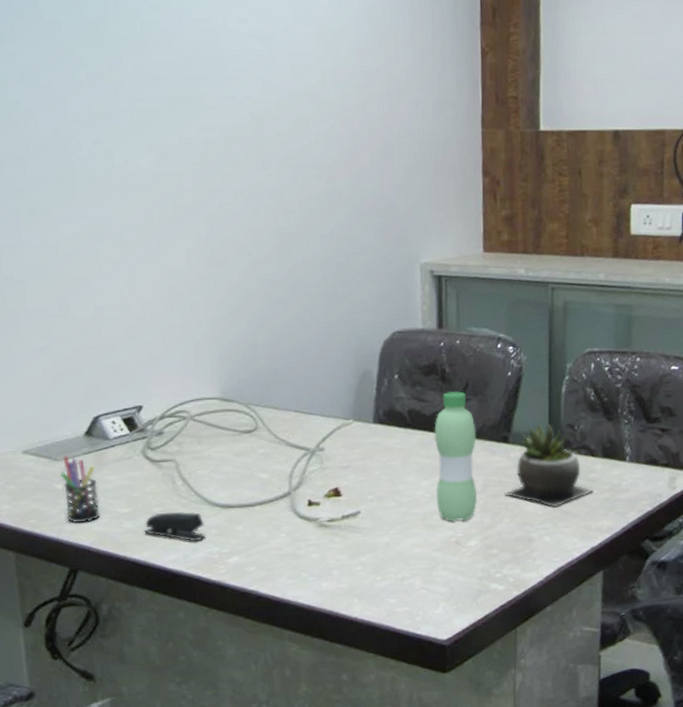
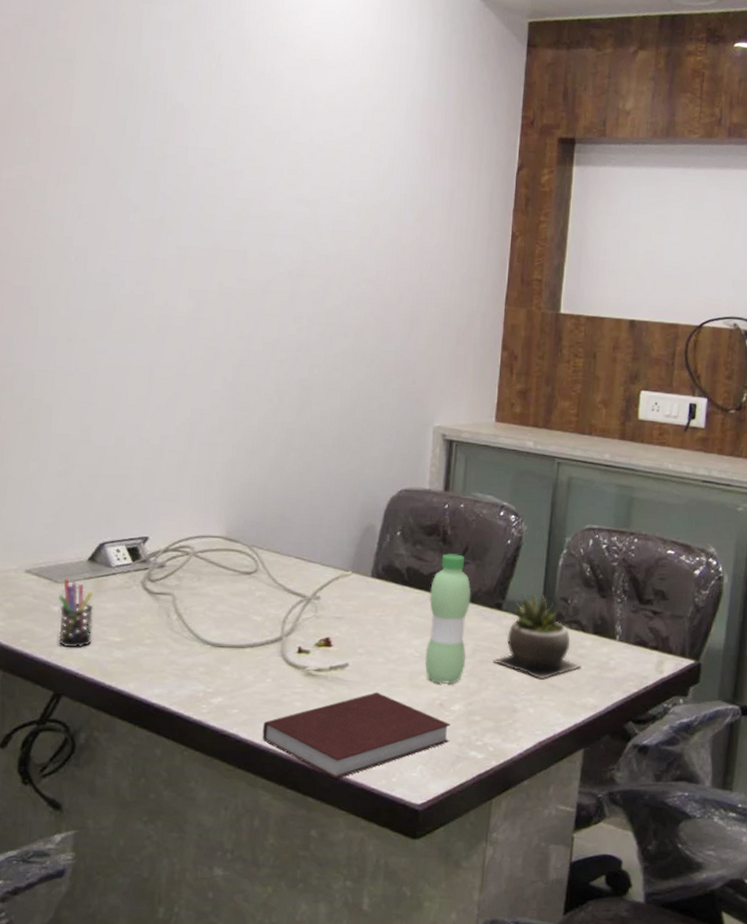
stapler: present [144,511,205,542] -> none [133,645,193,678]
notebook: none [282,536,469,624] -> present [262,692,451,780]

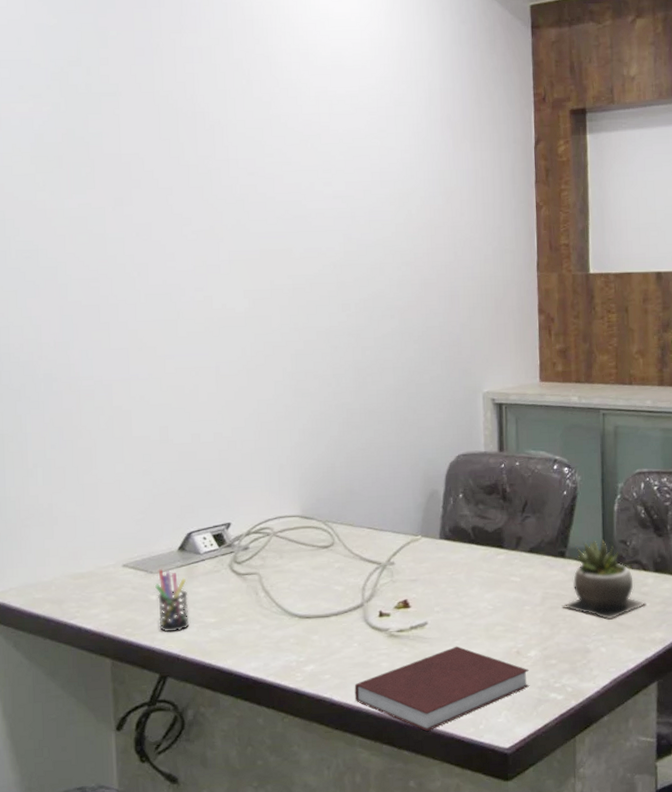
water bottle: present [424,553,472,685] -> none [496,509,537,633]

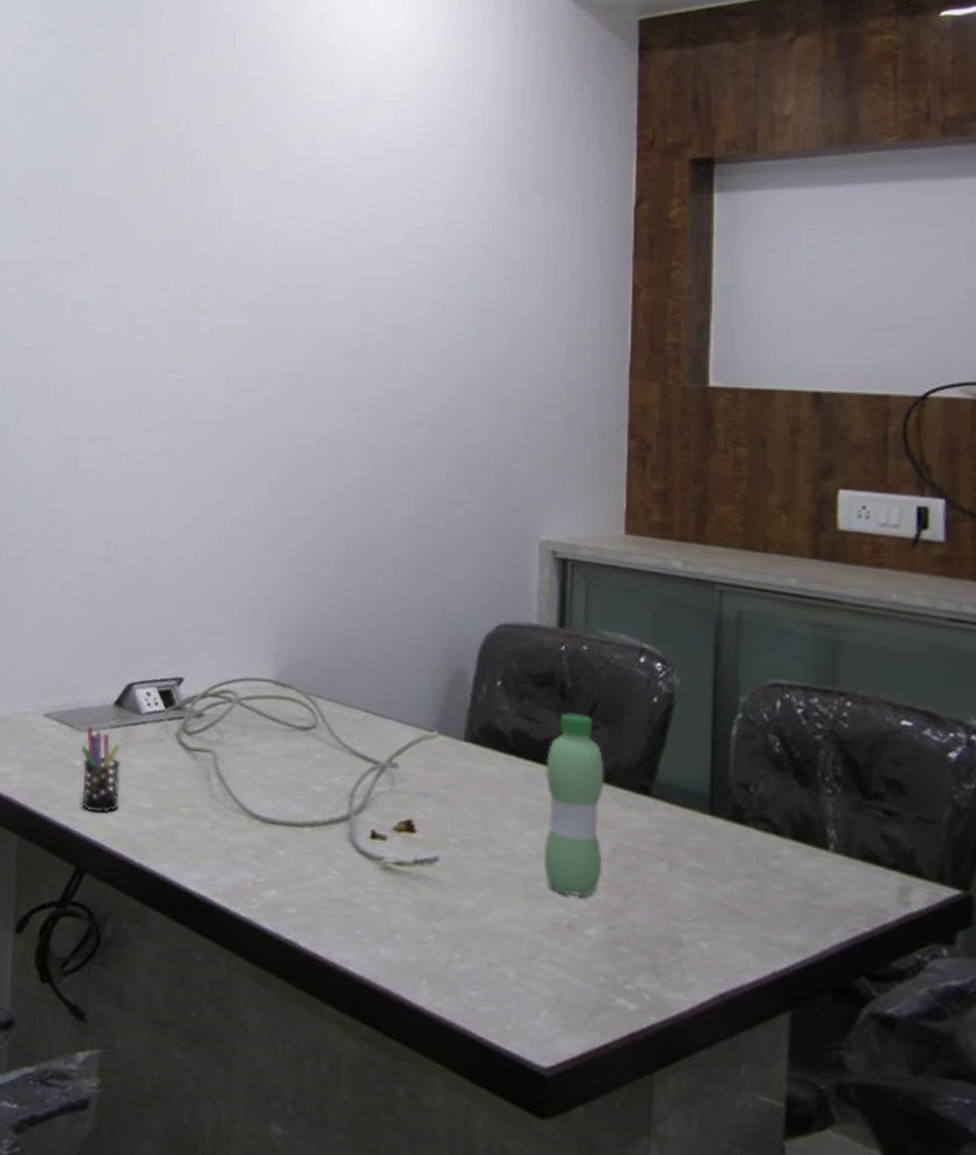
notebook: present [354,646,530,732] -> none [328,899,586,1019]
water bottle: none [496,509,537,633] -> present [543,713,605,898]
succulent plant: present [562,538,646,620] -> none [641,775,777,902]

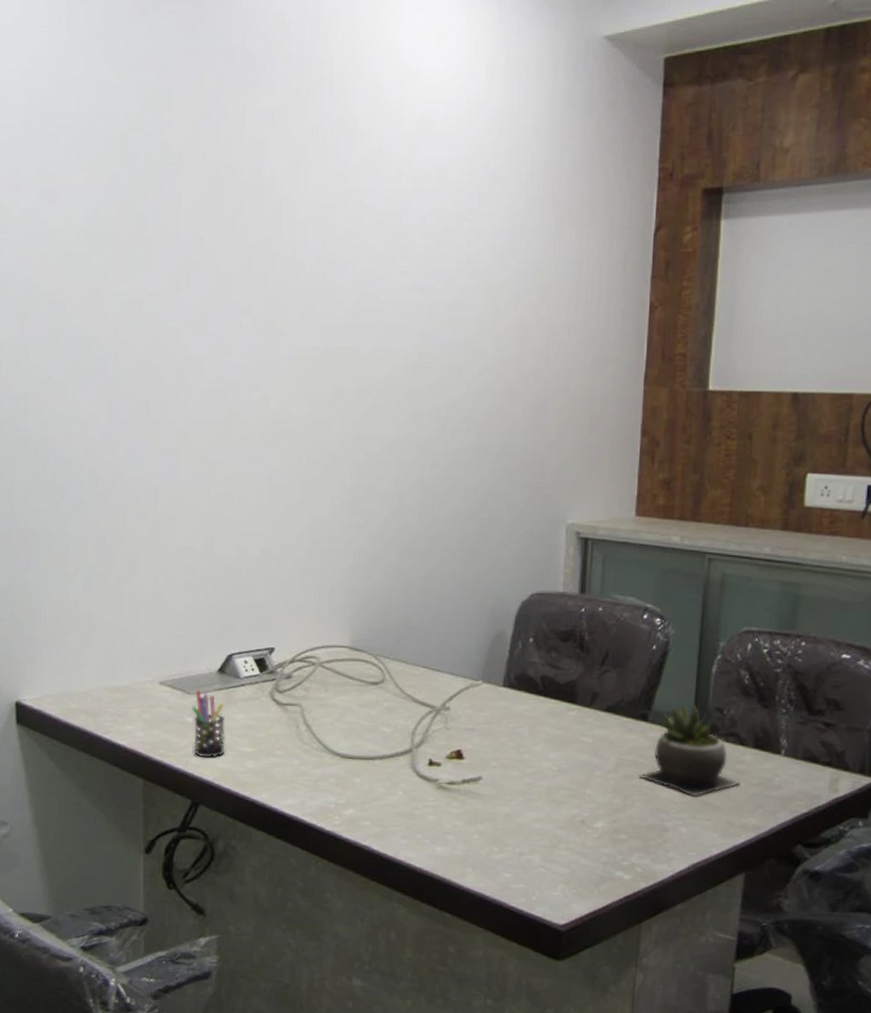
water bottle: present [543,713,605,898] -> none [563,661,613,801]
succulent plant: none [641,775,777,902] -> present [638,703,741,797]

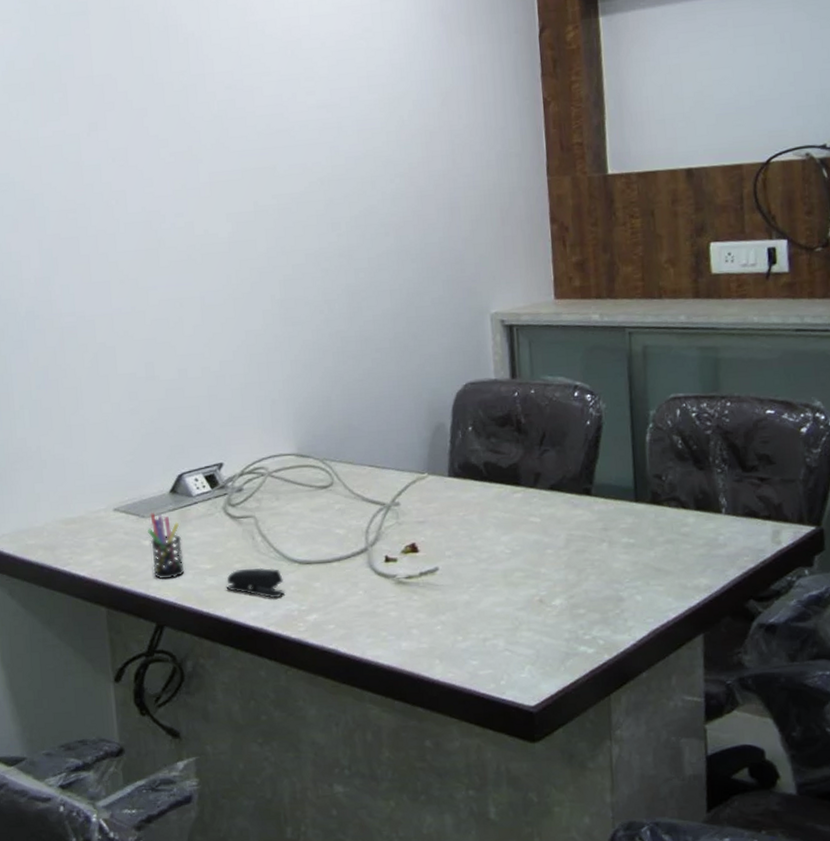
stapler: none [265,756,323,789] -> present [226,567,284,599]
succulent plant: present [638,703,741,797] -> none [589,473,687,564]

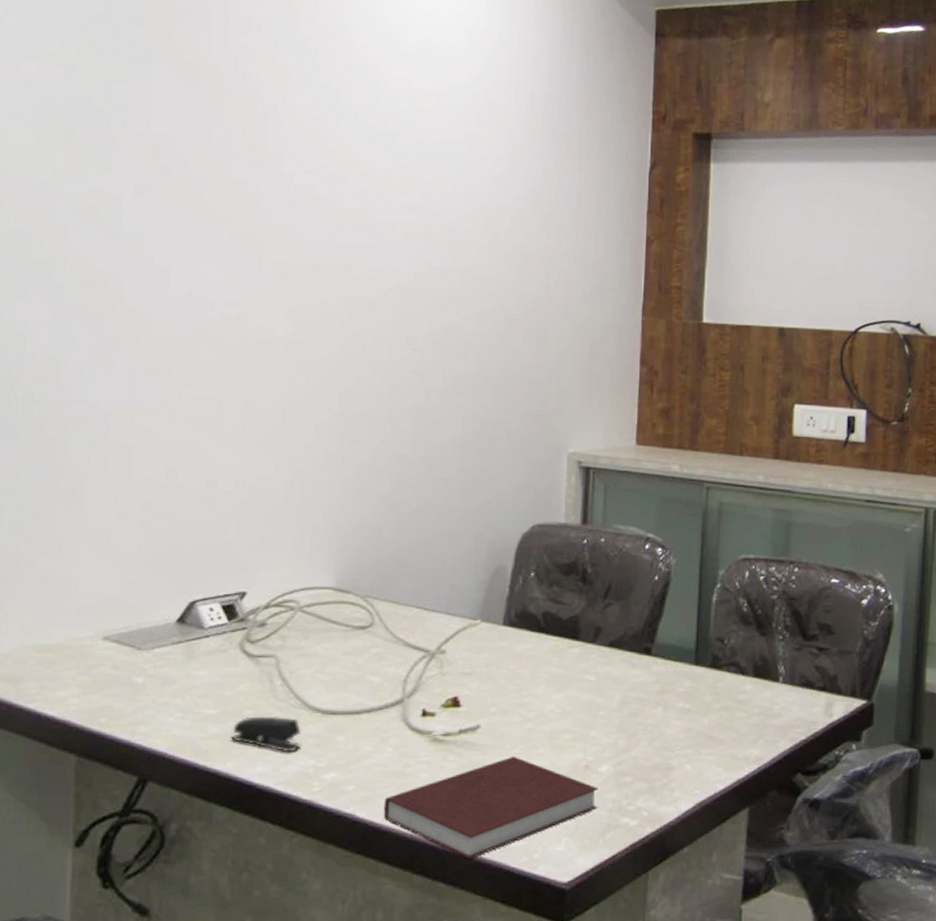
pen holder: present [148,513,185,580] -> none [142,645,184,725]
notebook: none [361,593,556,687] -> present [383,756,599,860]

